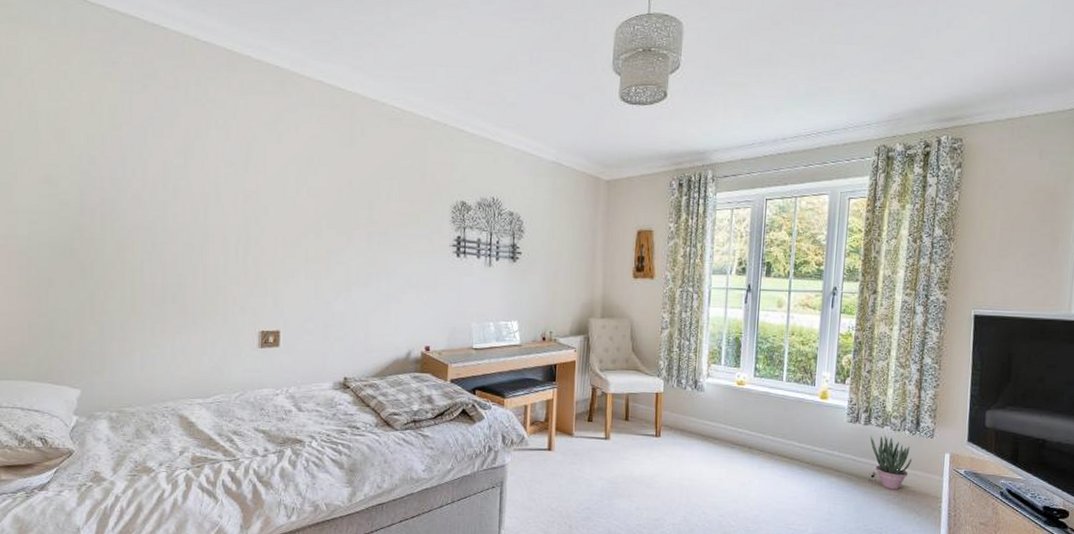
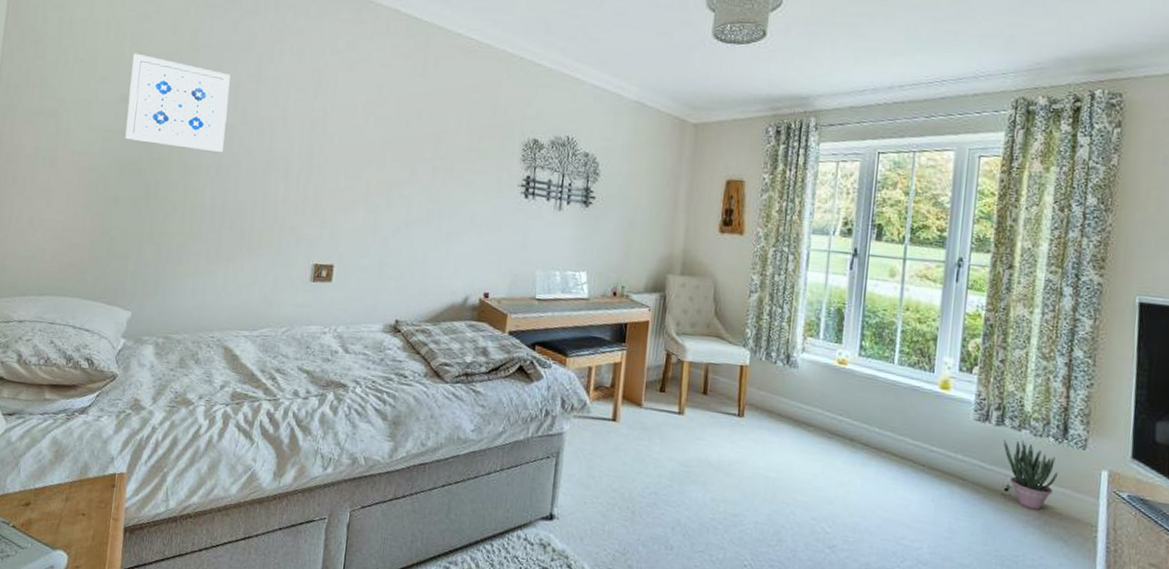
wall art: none [51,132,158,230] -> present [125,53,230,153]

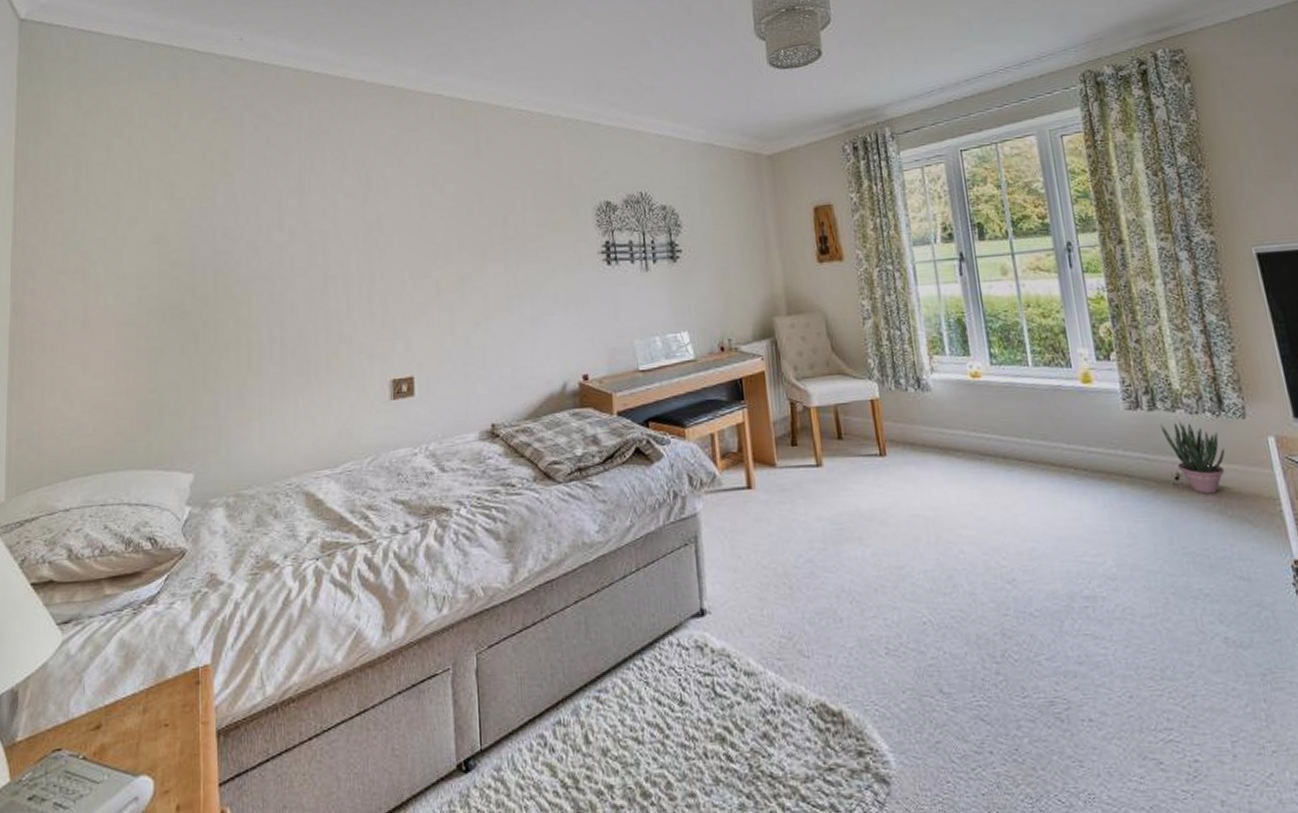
wall art: present [125,53,230,153] -> none [161,188,273,283]

